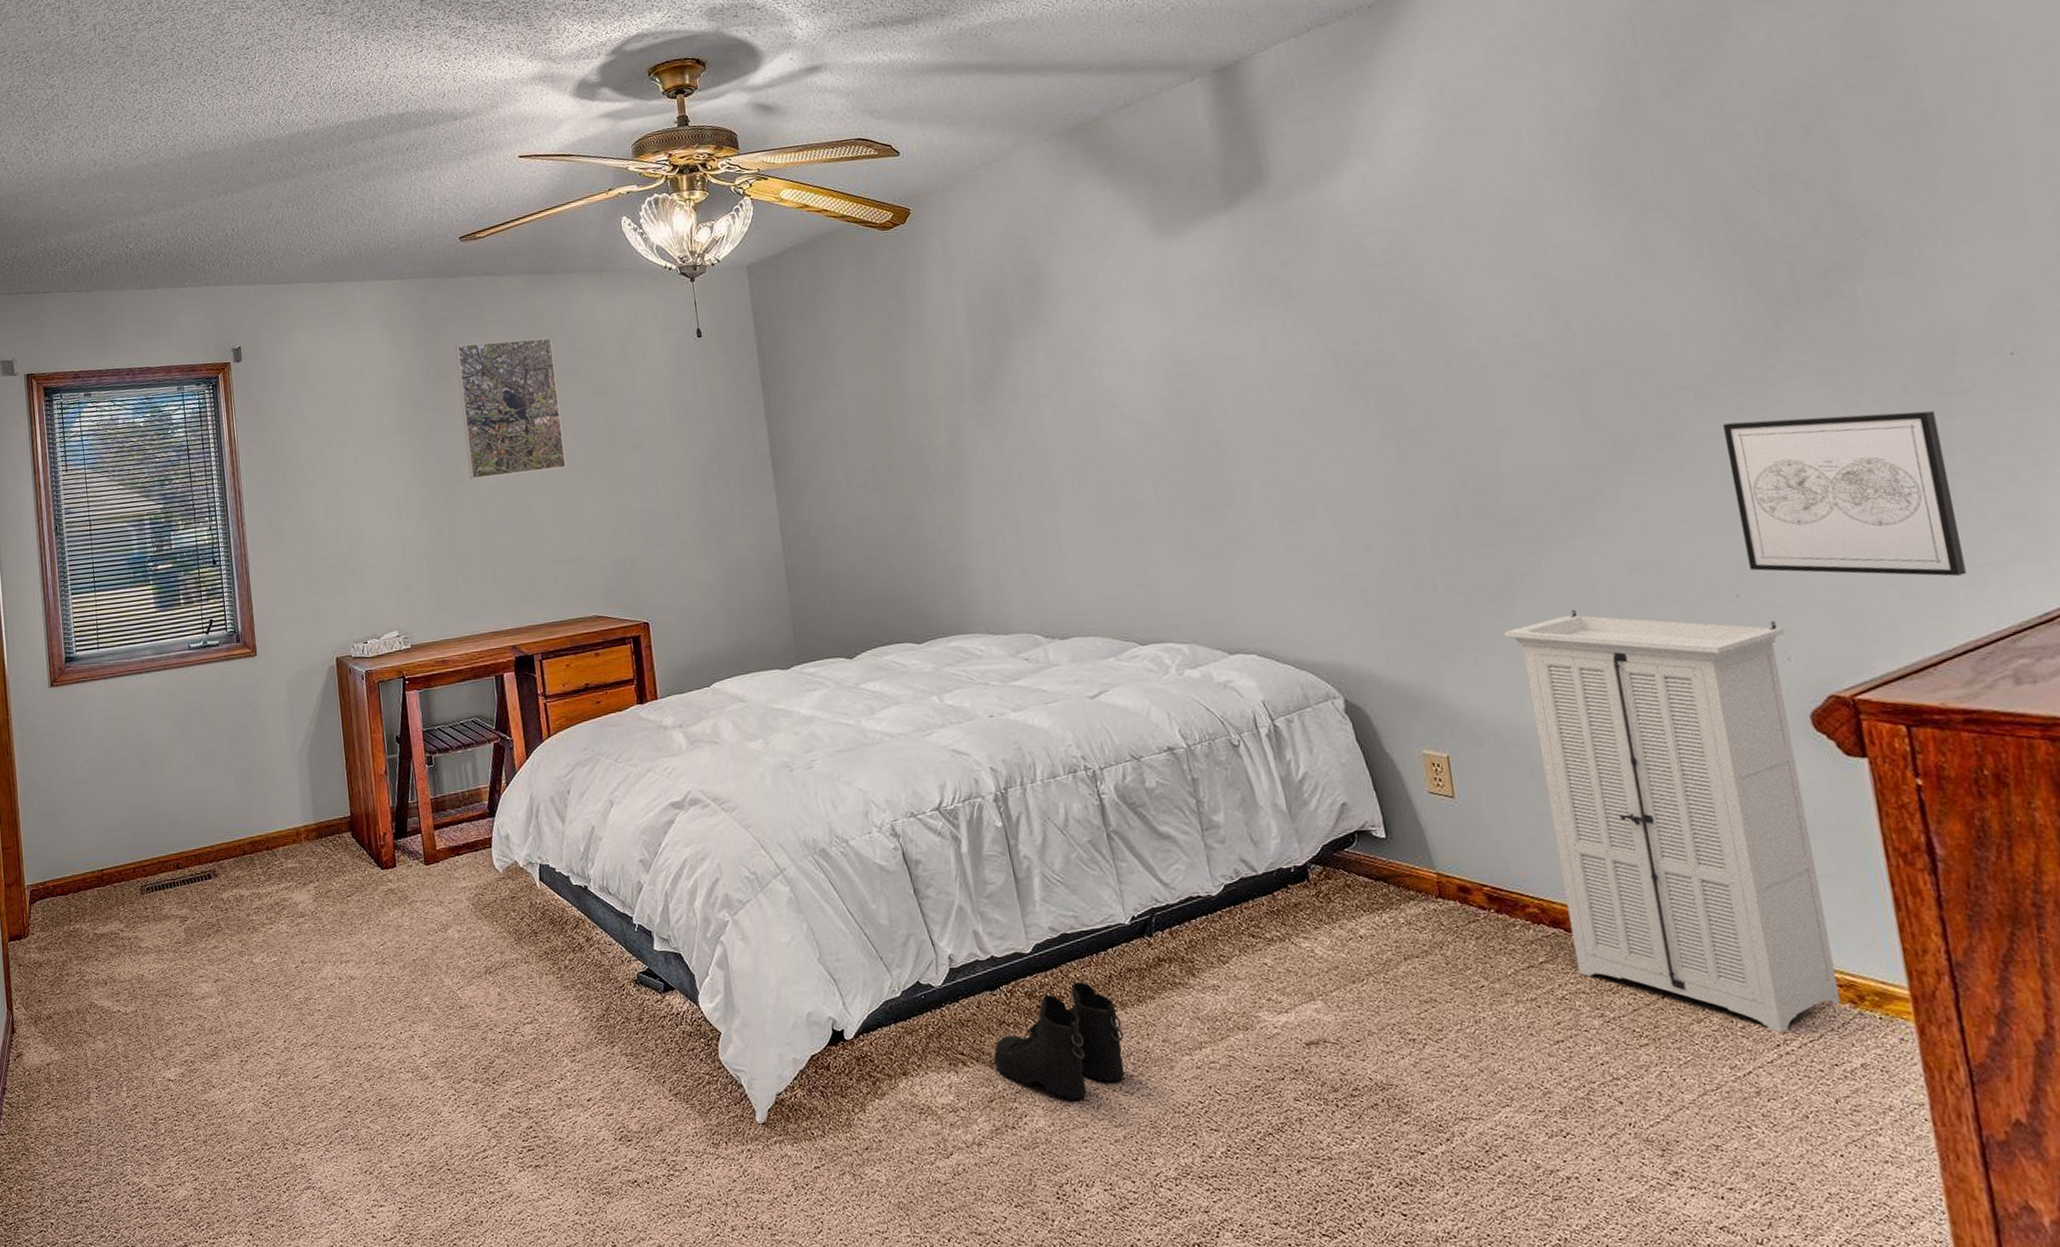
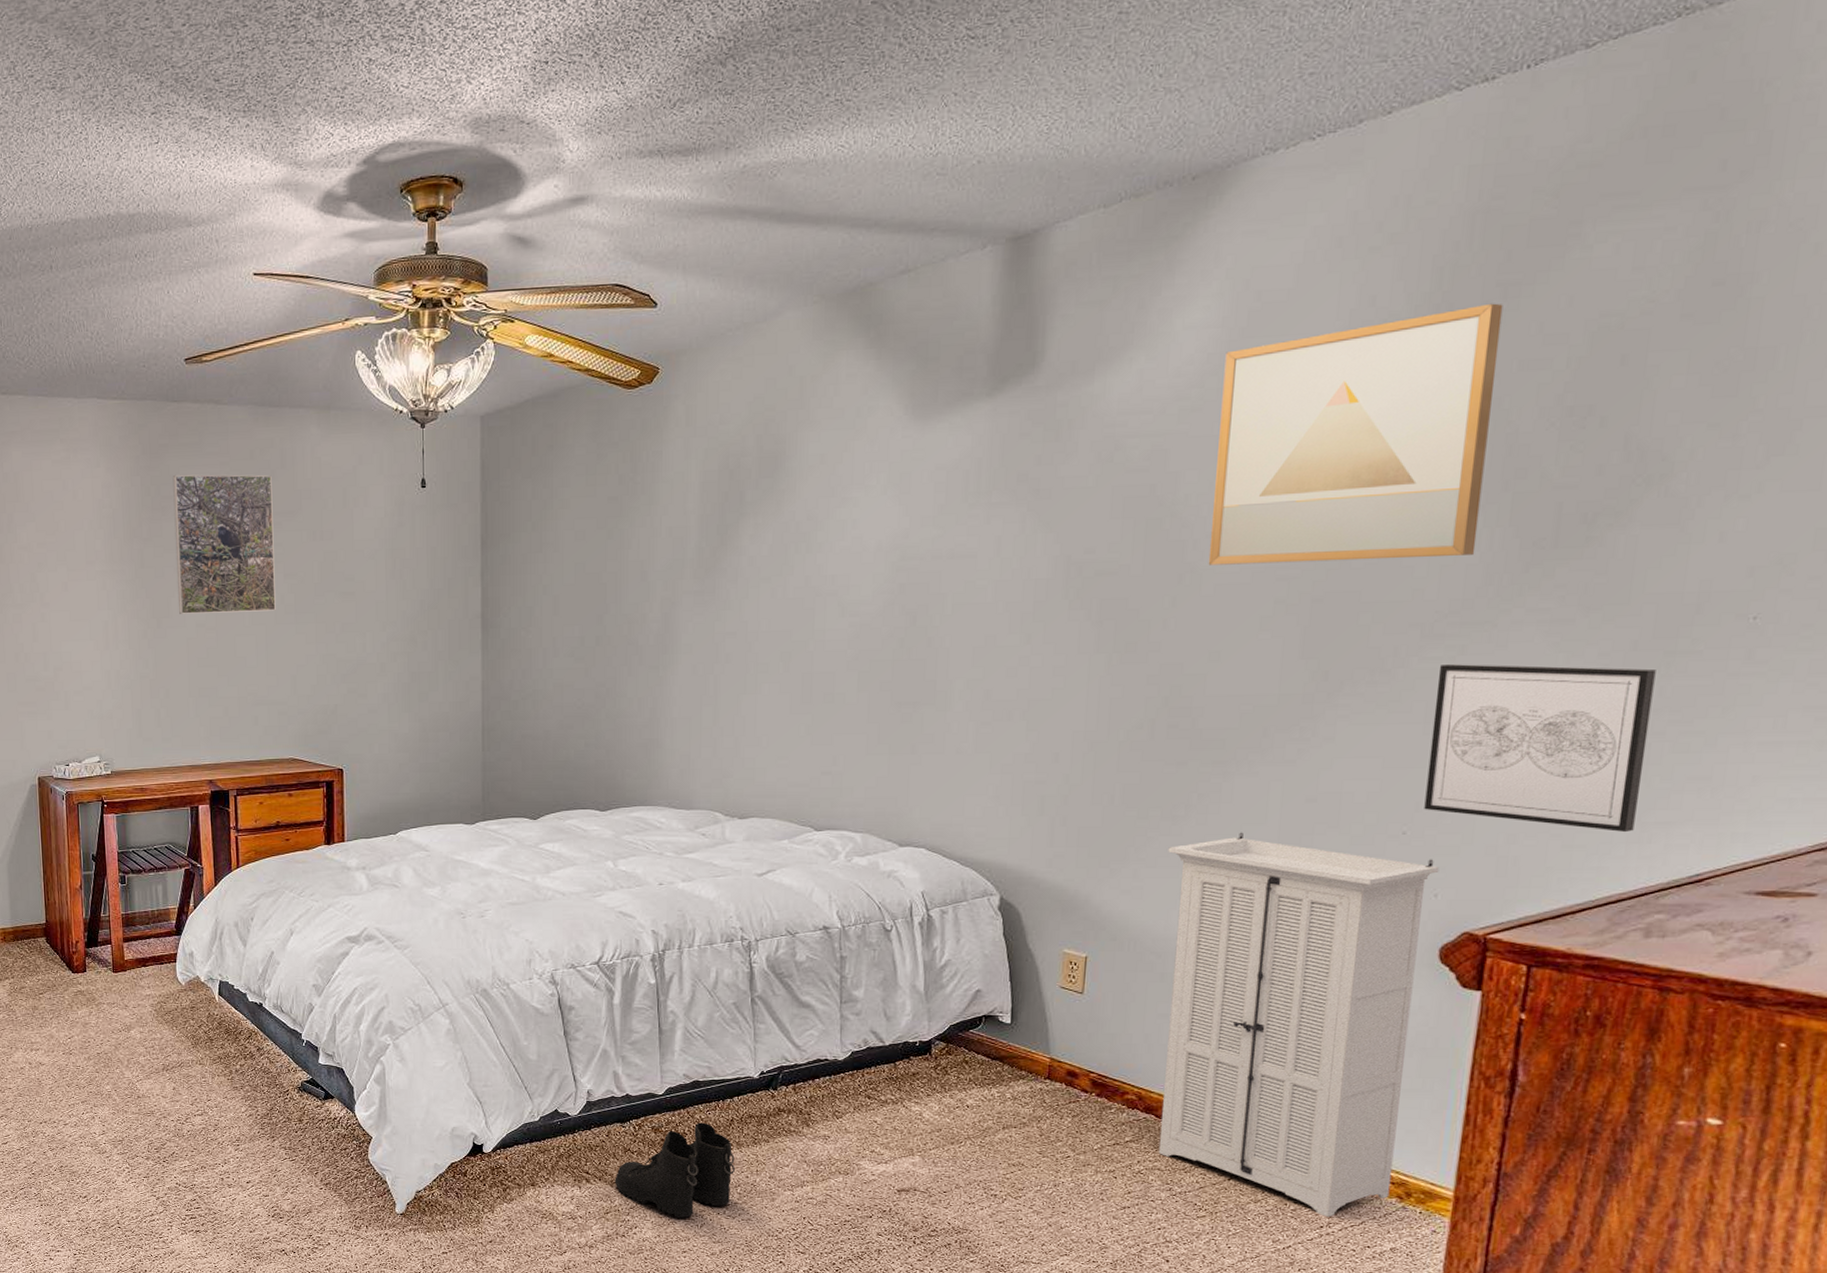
wall art: none [1437,90,1724,348] -> present [1208,303,1503,565]

